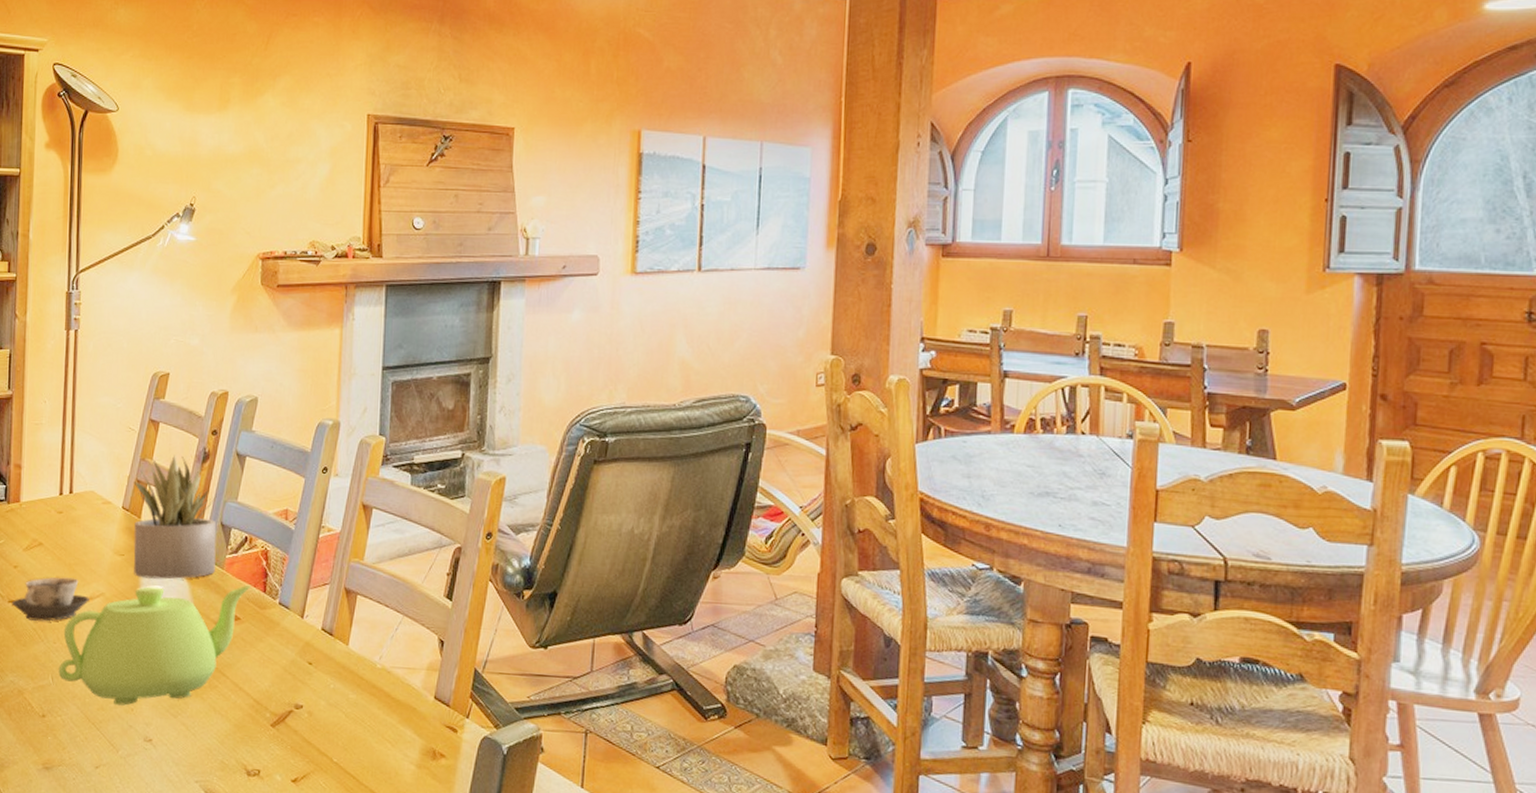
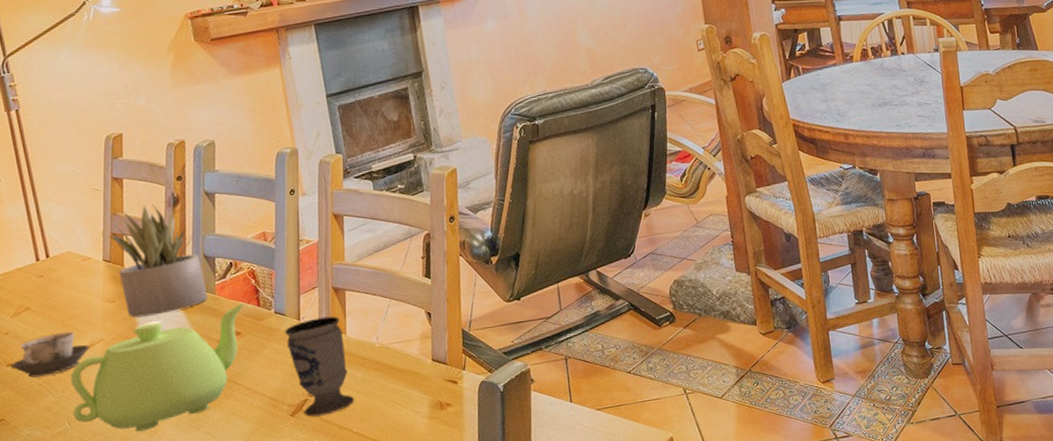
cup: none [284,619,345,735] -> present [285,316,355,417]

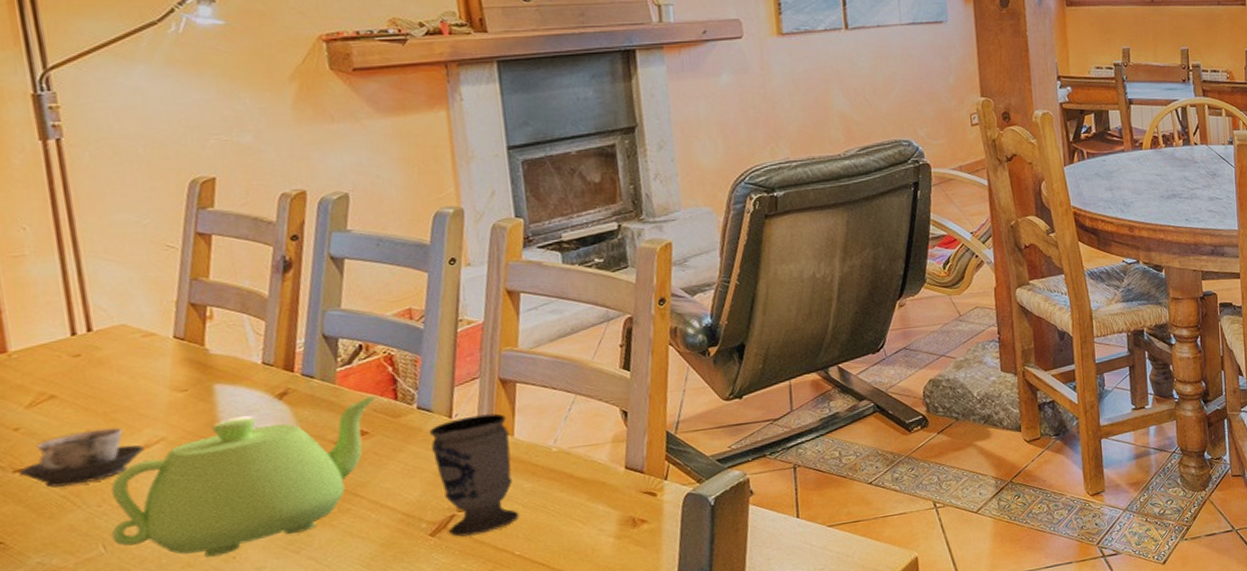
succulent plant: present [109,204,208,318] -> none [185,268,324,412]

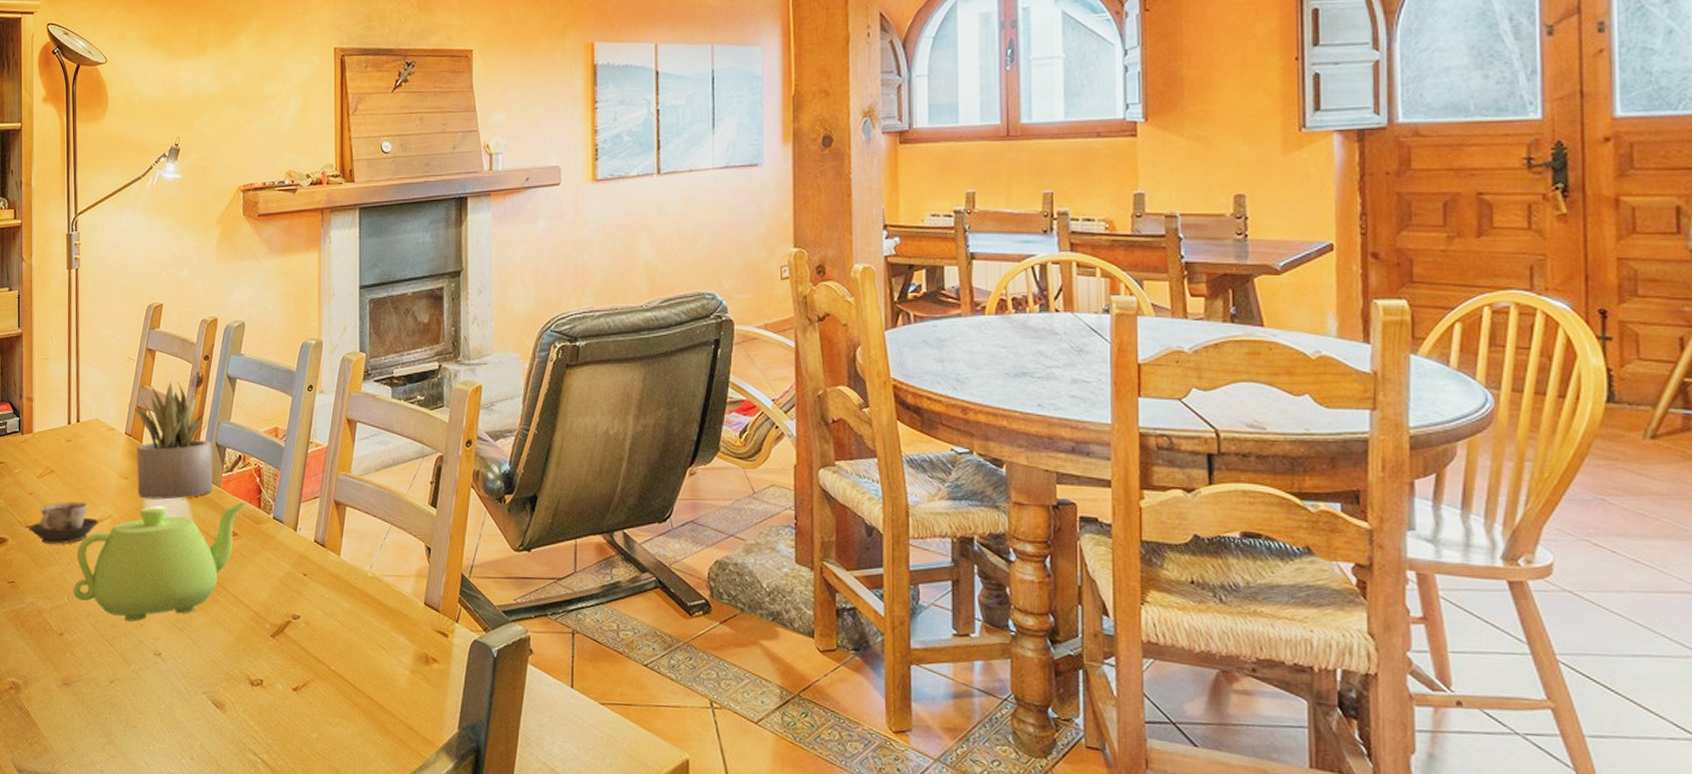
succulent plant: none [185,268,324,412] -> present [134,381,212,500]
cup: present [430,413,519,537] -> none [280,532,337,644]

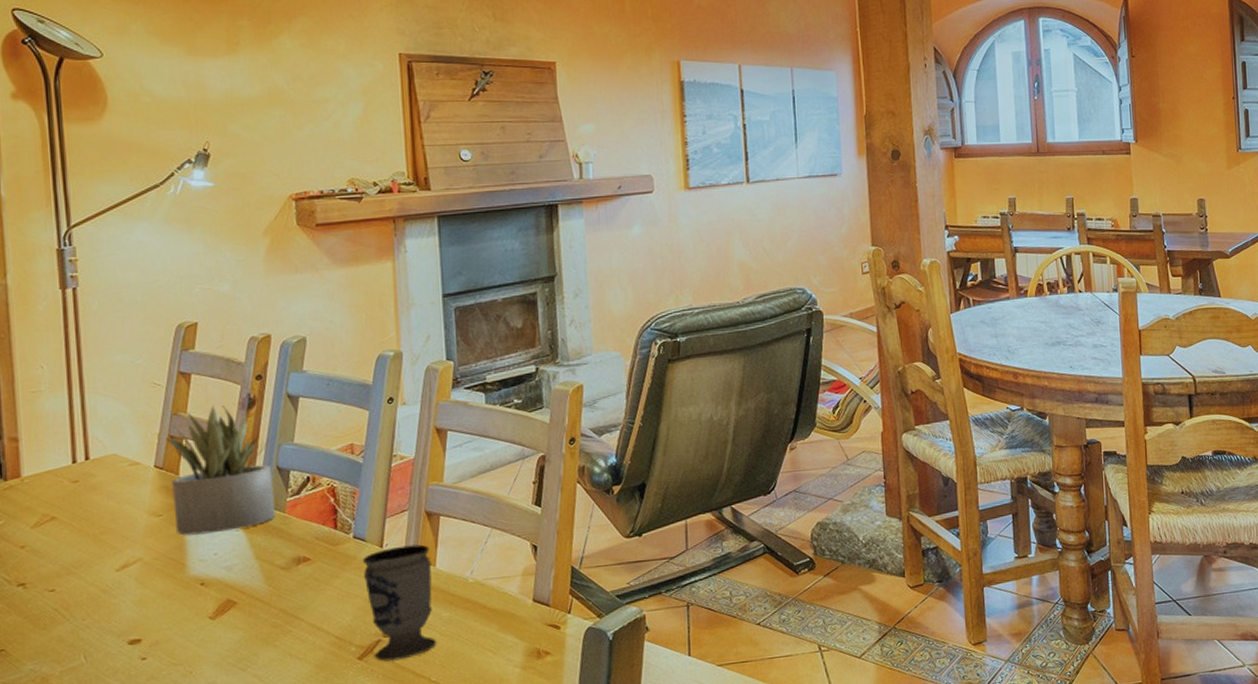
cup: present [28,502,98,544] -> none [21,548,124,601]
teapot: present [73,501,247,622] -> none [92,524,320,671]
cup: none [280,532,337,644] -> present [363,544,437,661]

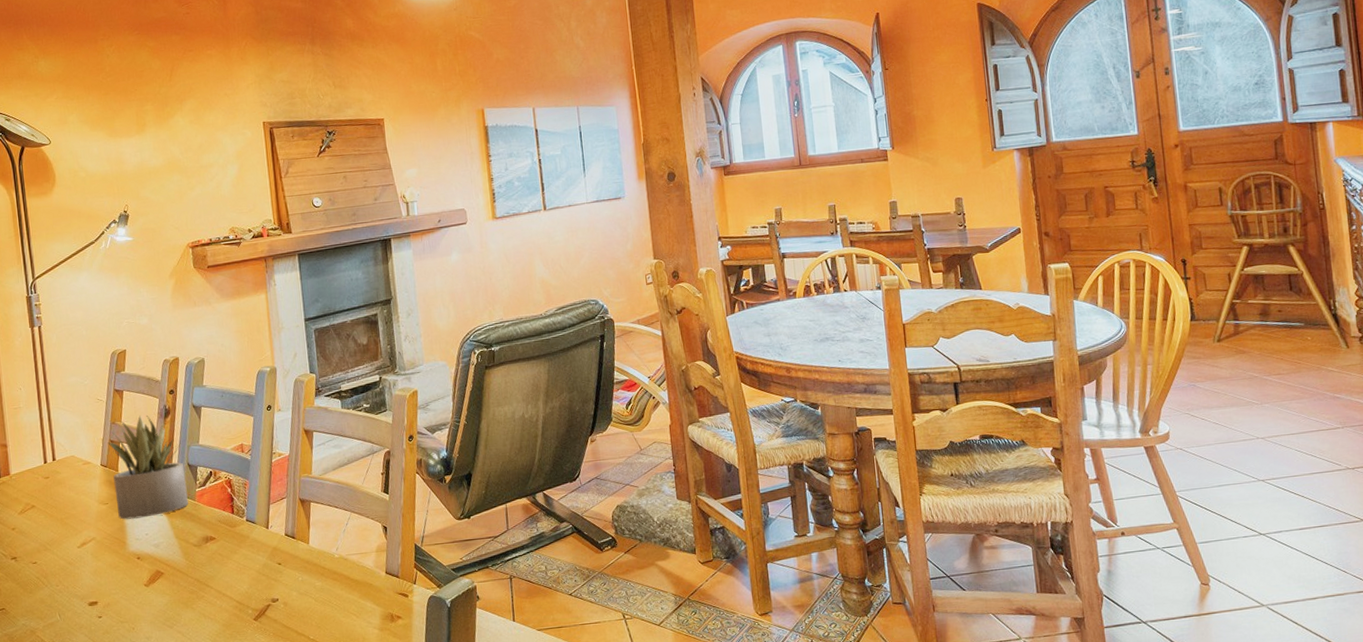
cup: present [363,544,437,661] -> none [254,526,313,622]

